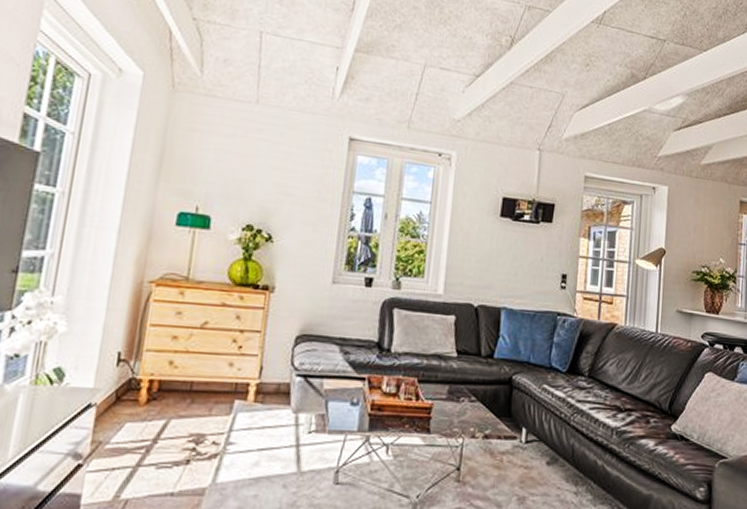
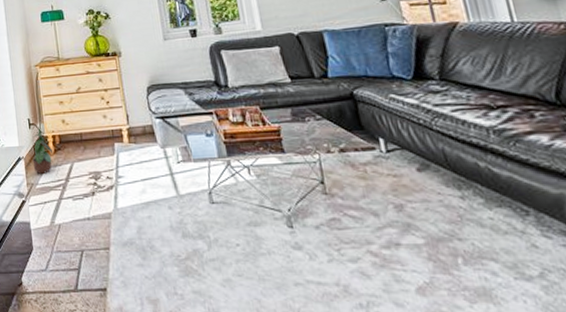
potted plant: none [108,367,145,430] -> present [32,128,53,174]

